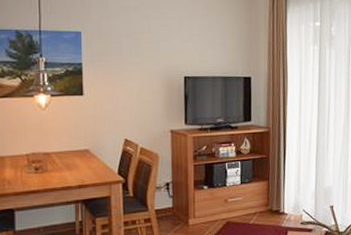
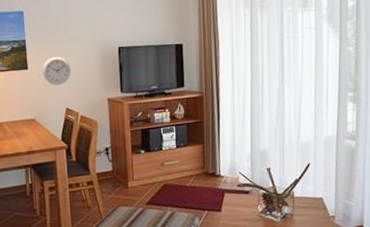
wall clock: none [100,83,132,114] -> present [43,56,71,85]

